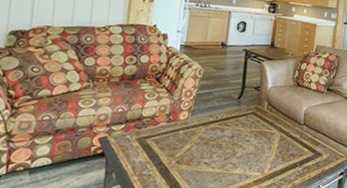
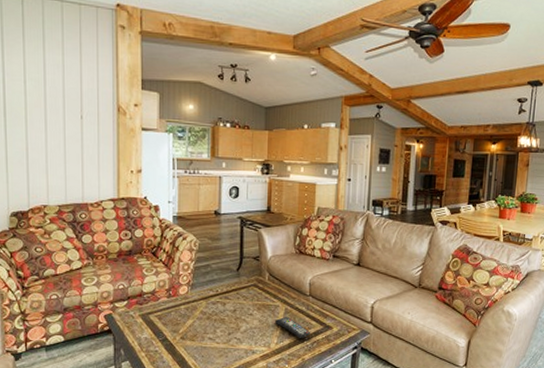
remote control: none [270,143,303,164] -> present [275,316,311,338]

